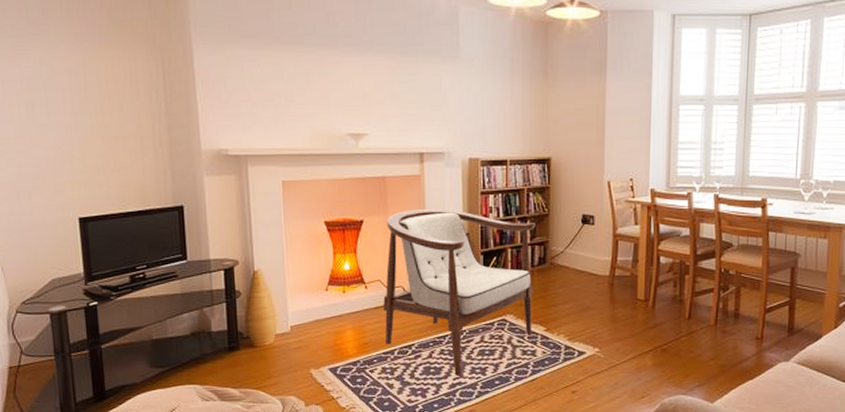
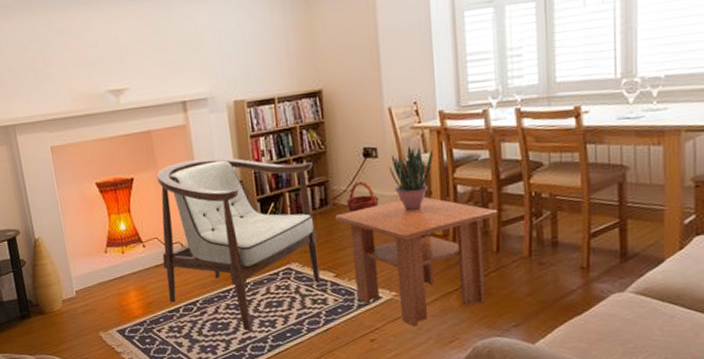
coffee table: none [552,264,693,381] -> present [335,196,499,327]
basket: none [562,244,592,273] -> present [346,181,379,213]
potted plant: none [603,218,643,276] -> present [388,145,434,211]

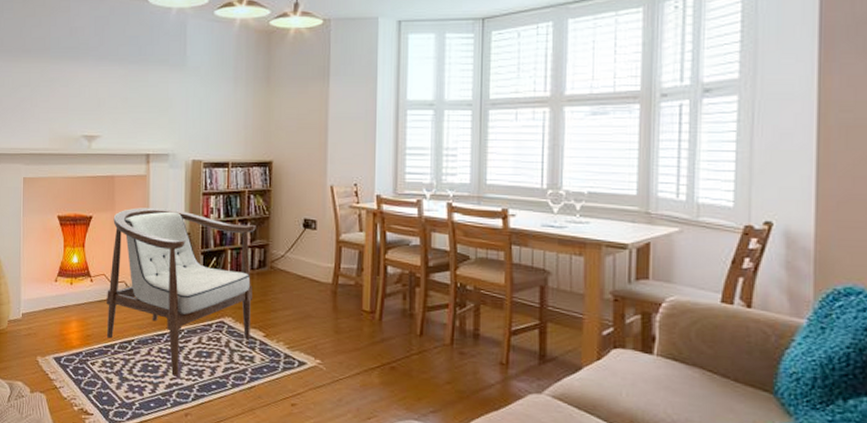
coffee table: present [335,196,499,327] -> none [271,272,425,398]
basket: present [346,181,379,213] -> none [283,249,313,278]
potted plant: present [388,145,434,211] -> none [325,224,368,284]

